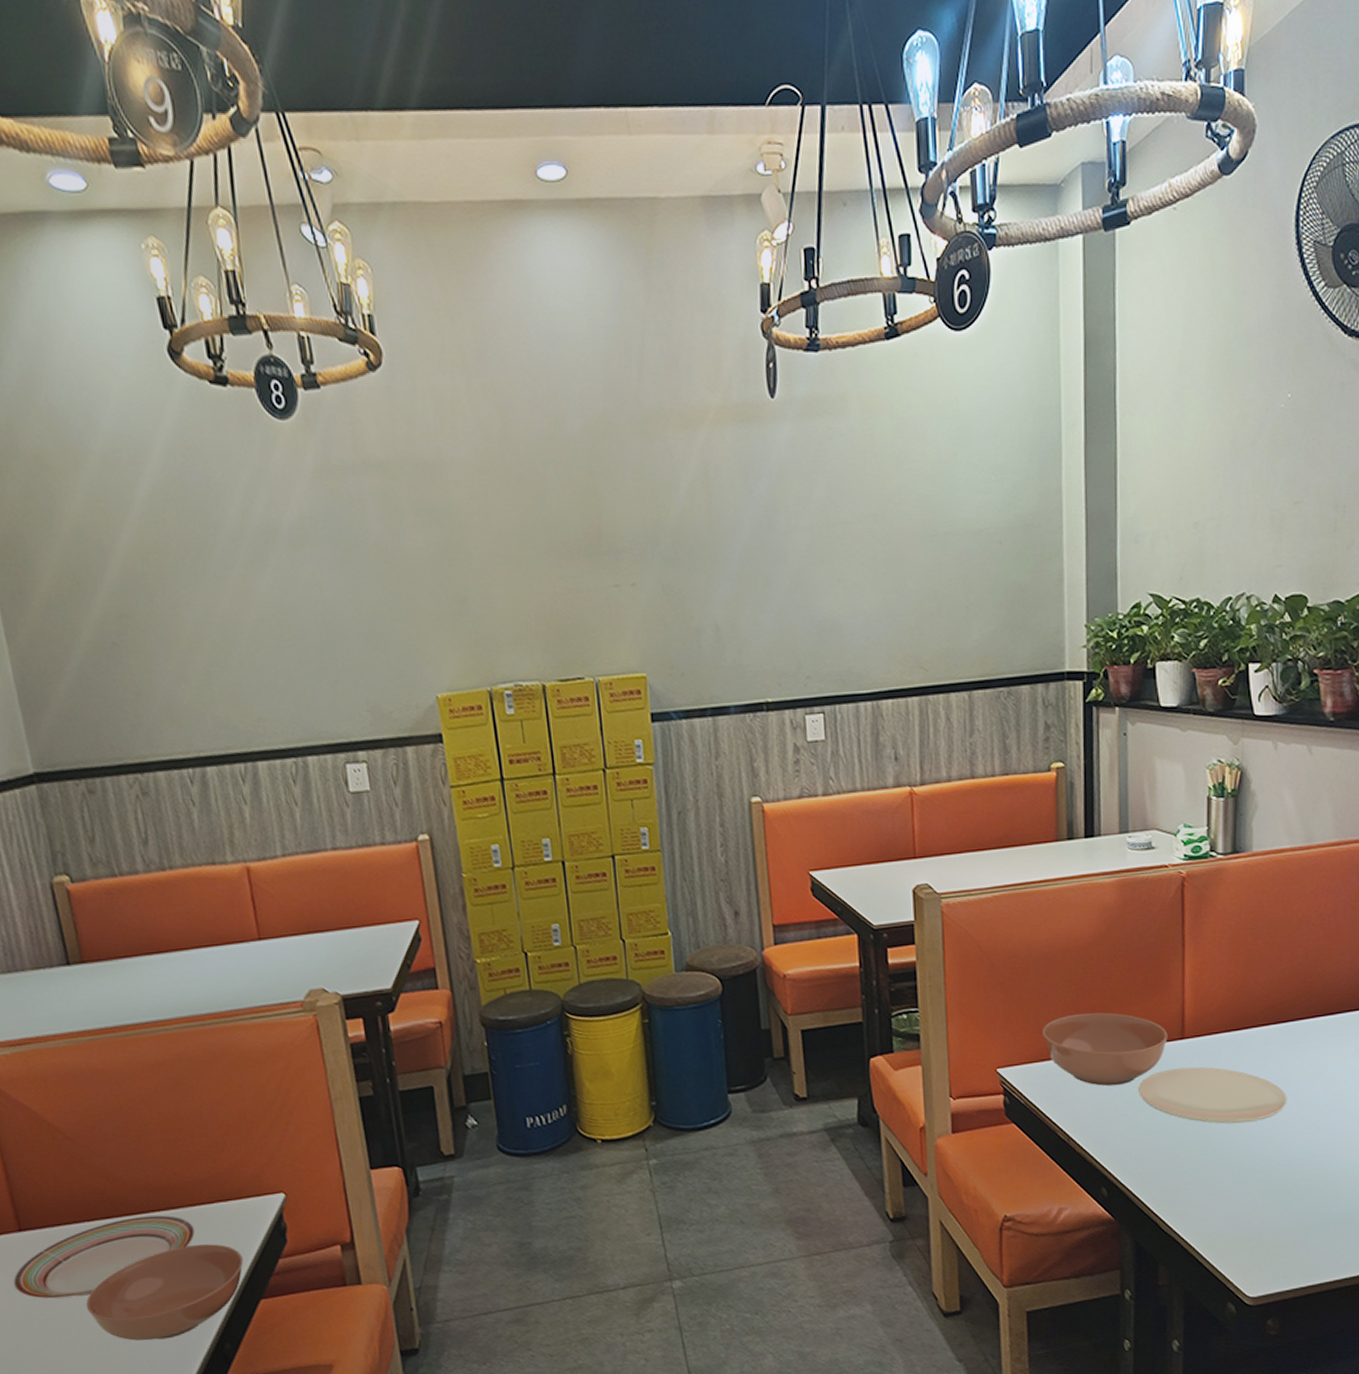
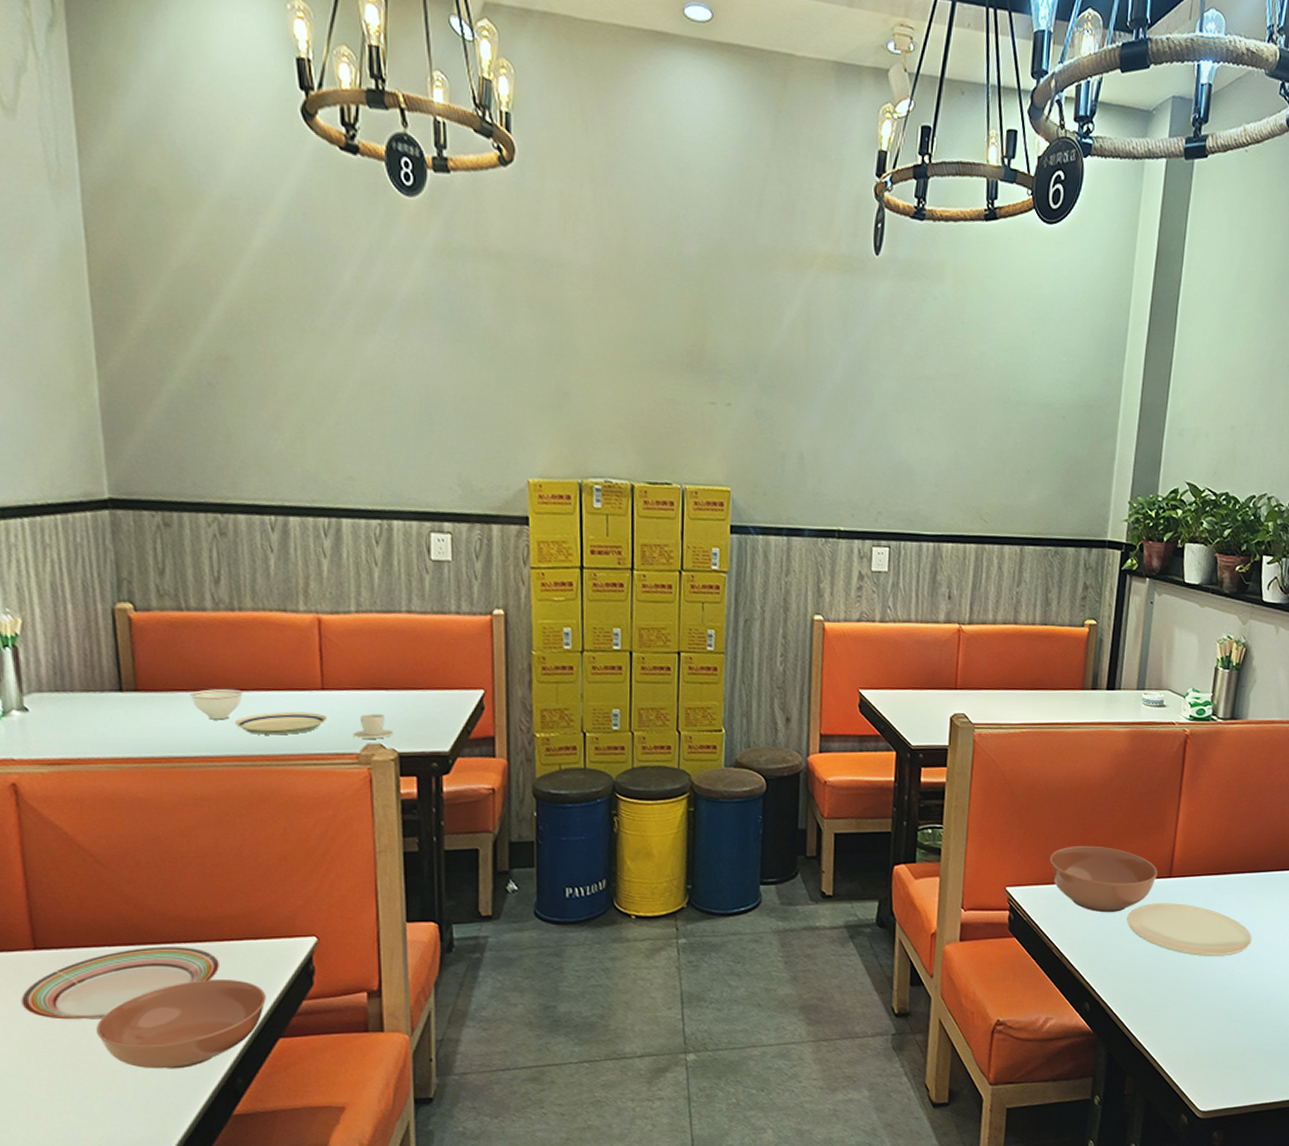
bowl: none [133,949,184,983] -> present [190,688,243,720]
plate: none [179,964,268,993] -> present [234,711,327,735]
teacup: none [295,957,335,985] -> present [353,713,395,739]

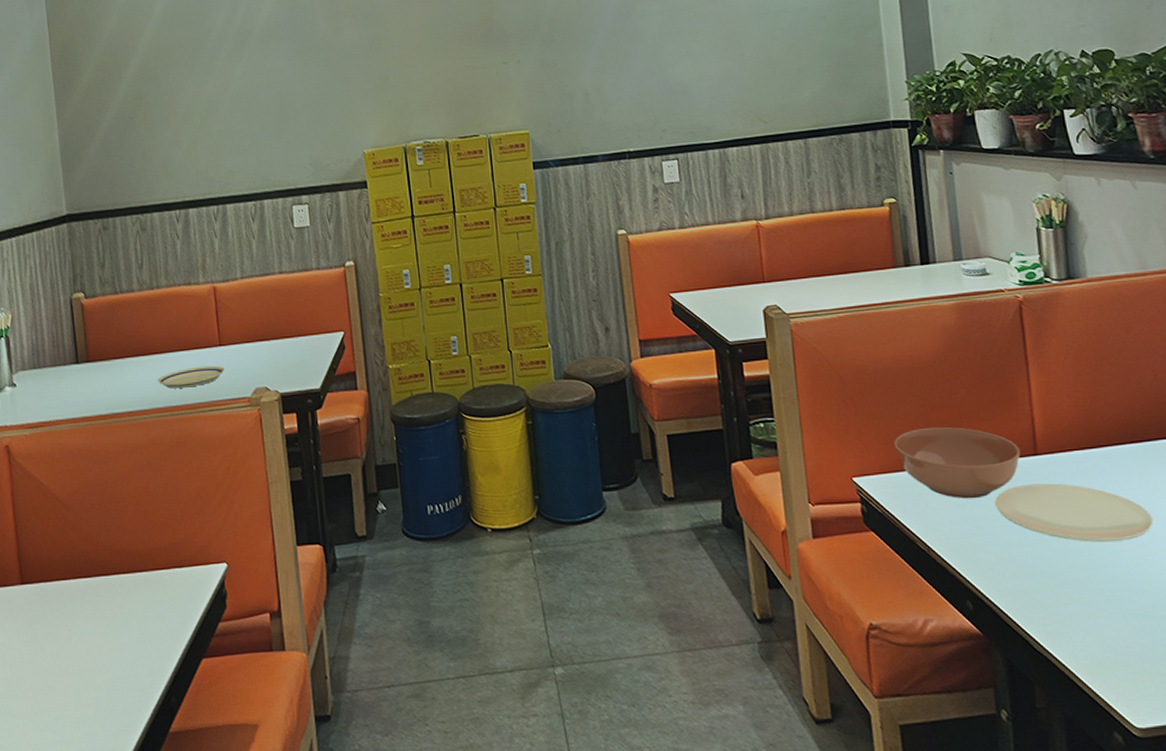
plate: present [20,947,219,1020] -> none [12,577,154,646]
bowl: present [95,980,266,1069] -> none [65,605,191,689]
bowl: present [190,688,243,720] -> none [125,352,163,380]
teacup: present [353,713,395,739] -> none [245,361,276,384]

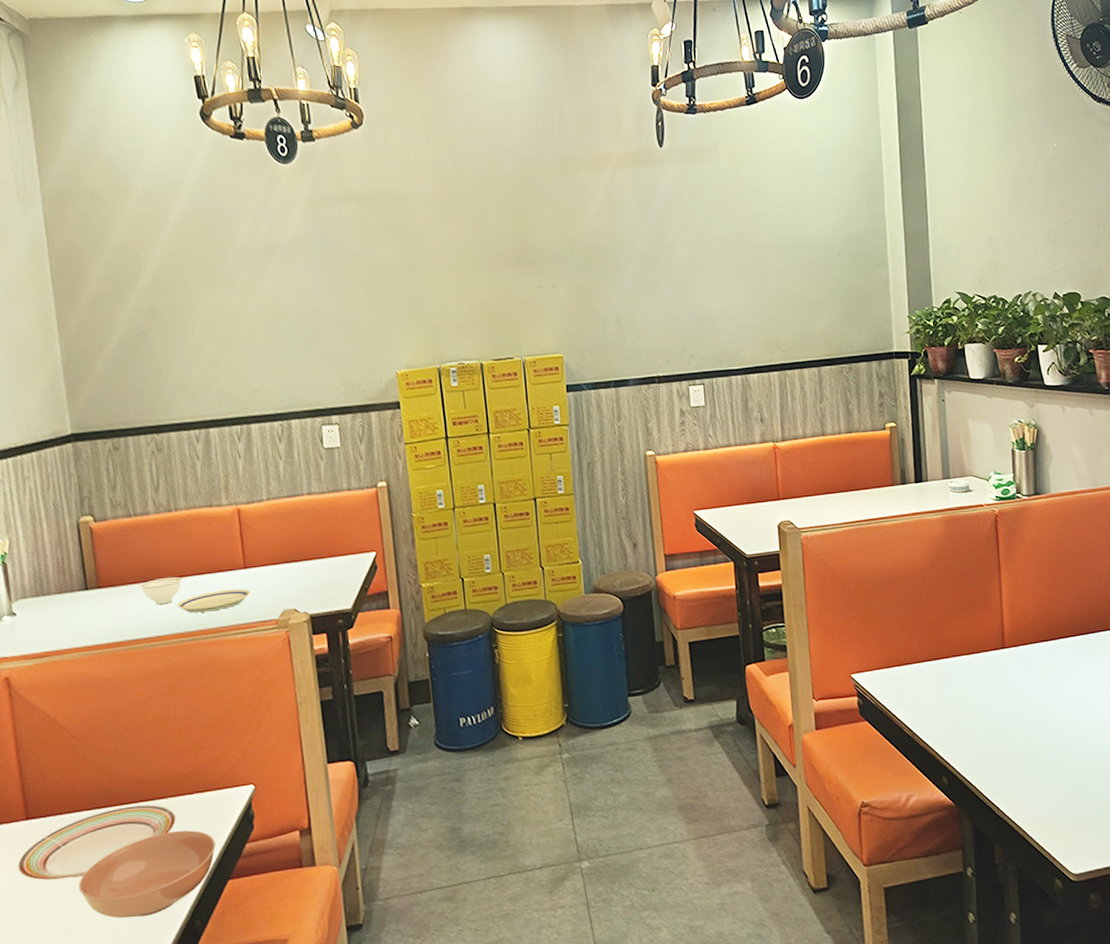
plate: none [12,577,154,646] -> present [17,805,176,881]
bowl: none [65,605,191,689] -> present [78,830,216,918]
bowl: none [125,352,163,380] -> present [141,576,182,605]
bowl: present [893,426,1021,499] -> none [887,626,991,689]
plate: present [995,483,1153,543] -> none [969,672,1093,721]

